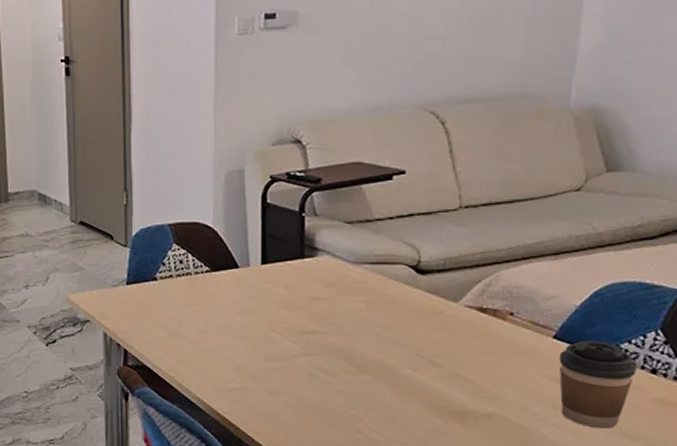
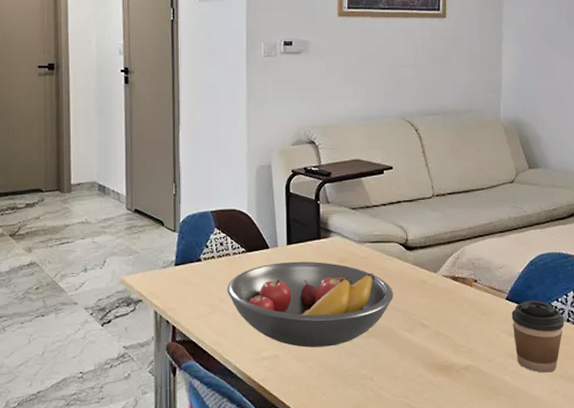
fruit bowl: none [187,283,397,381] -> present [227,261,394,348]

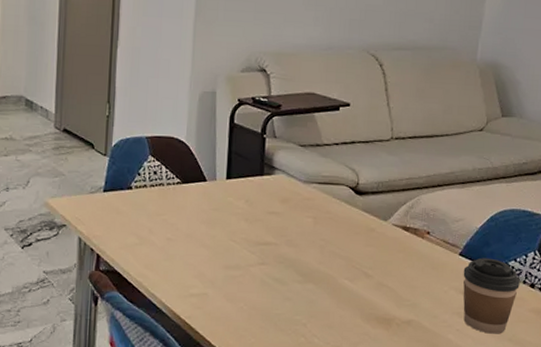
fruit bowl: present [227,261,394,348] -> none [157,197,337,289]

